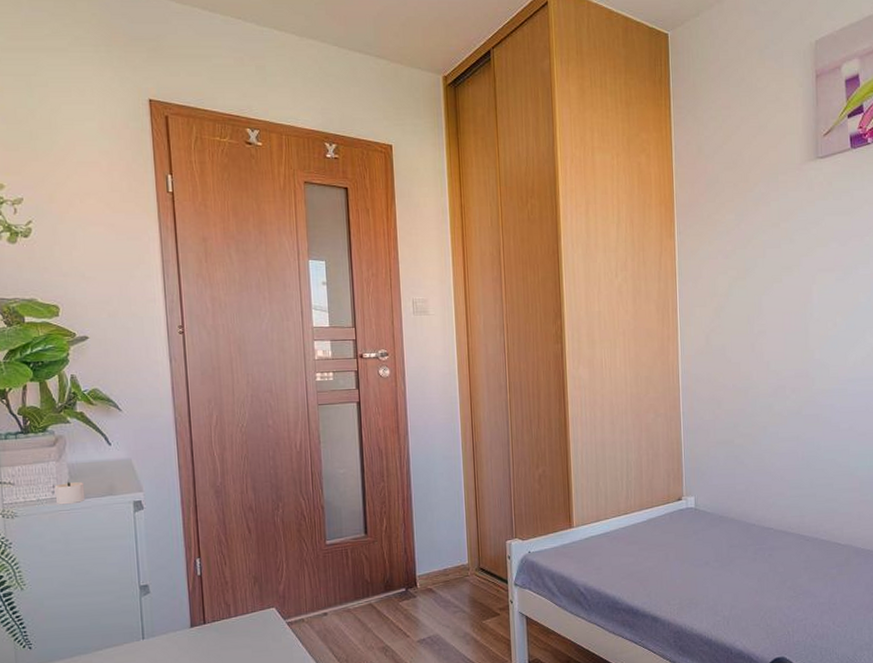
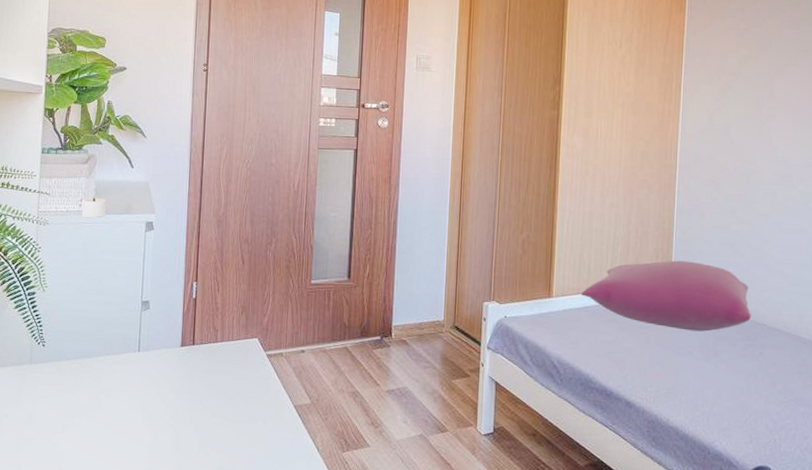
pillow: none [601,477,759,543] -> present [582,260,751,332]

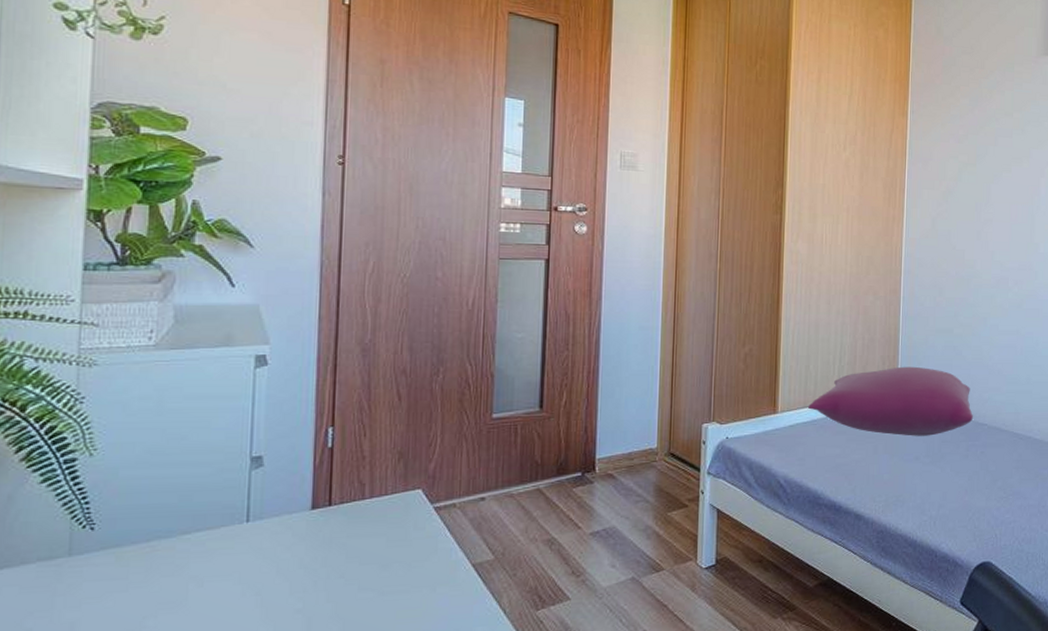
candle: present [81,197,107,218] -> none [152,327,193,354]

